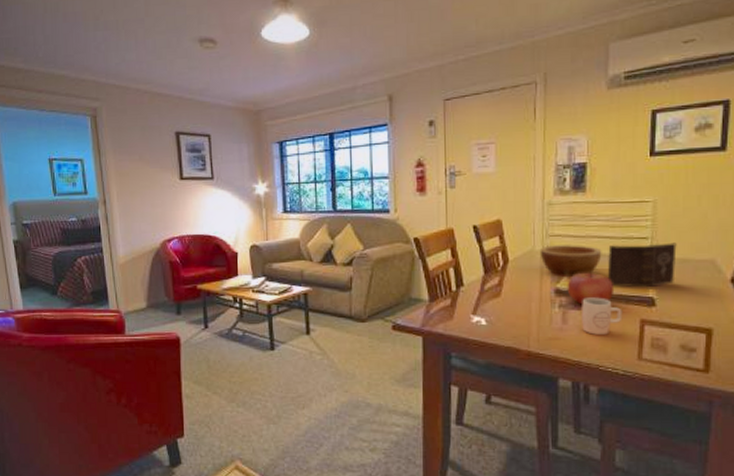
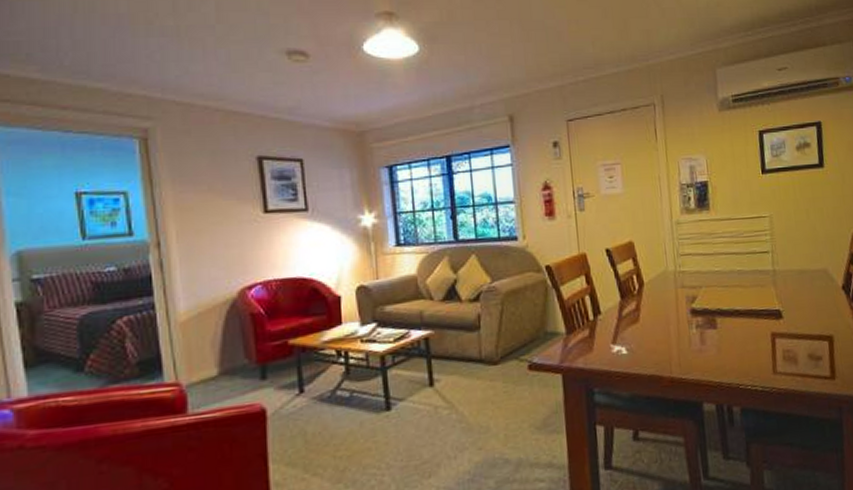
bowl: present [539,245,602,276] -> none [672,262,731,296]
fruit: present [567,272,615,305] -> none [701,289,746,323]
mug: present [580,297,623,335] -> none [717,314,755,353]
book: present [607,242,677,288] -> none [735,255,796,302]

